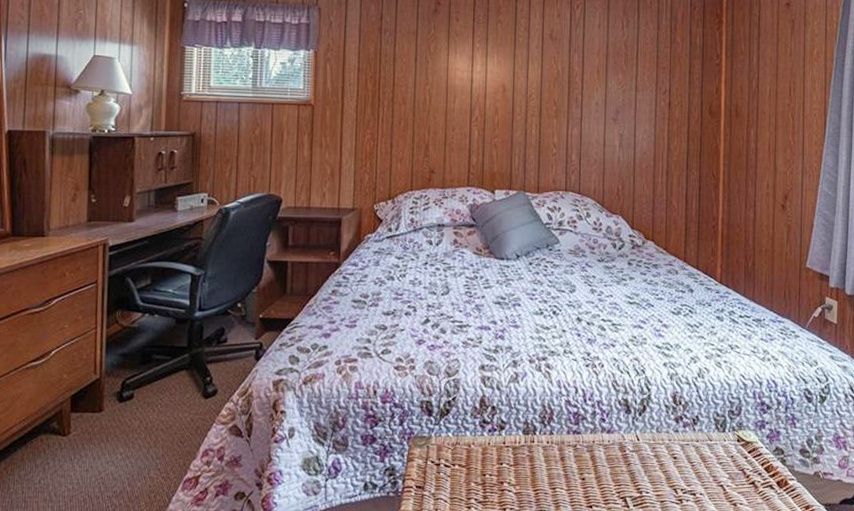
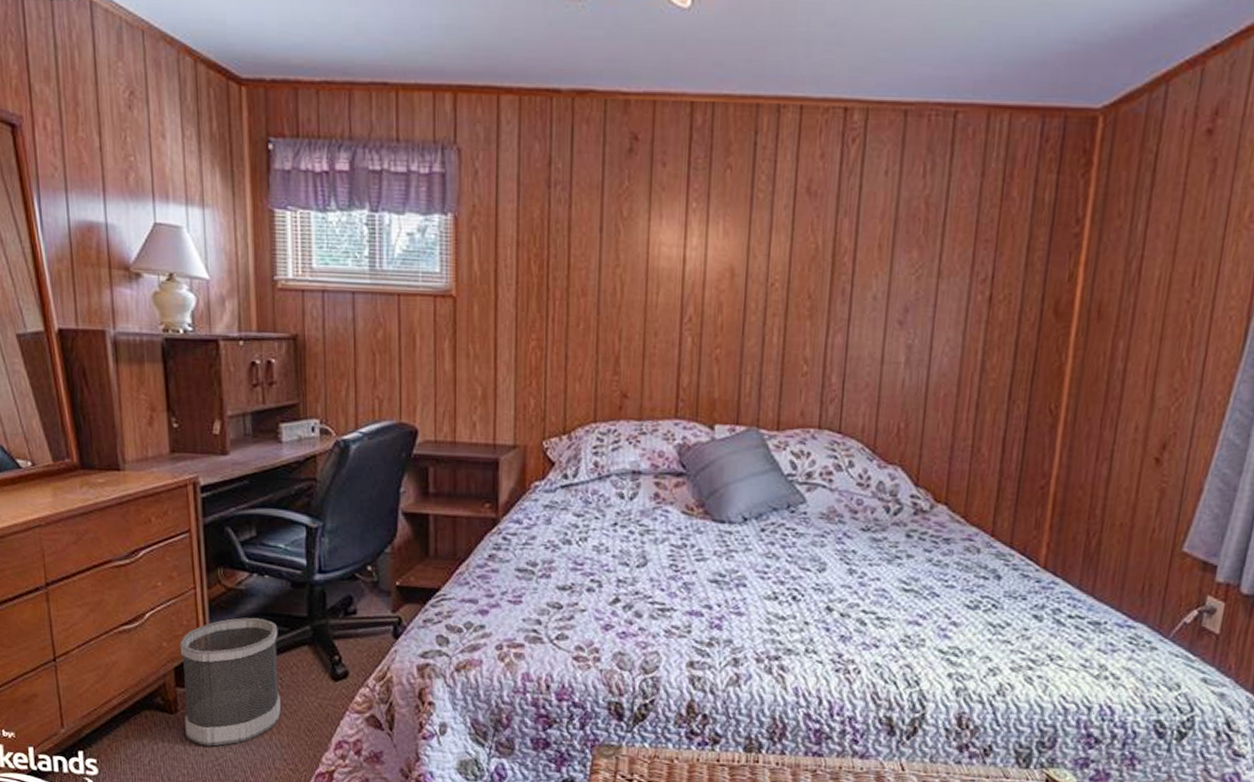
wastebasket: none [75,349,162,462] -> present [180,617,281,747]

